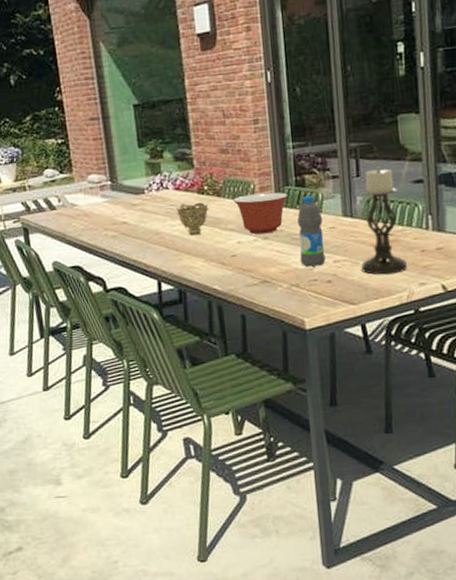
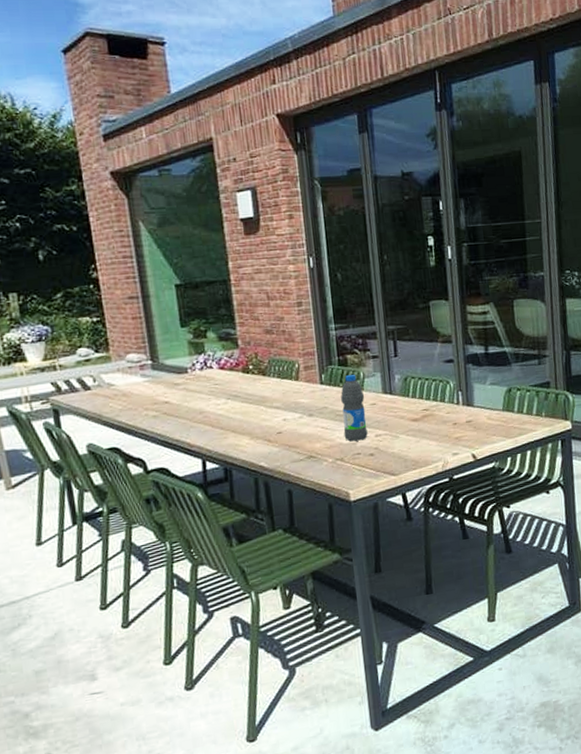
decorative bowl: present [176,202,209,235] -> none [221,381,254,413]
mixing bowl: present [233,192,288,235] -> none [278,371,331,412]
candle holder: present [360,166,408,275] -> none [398,347,442,447]

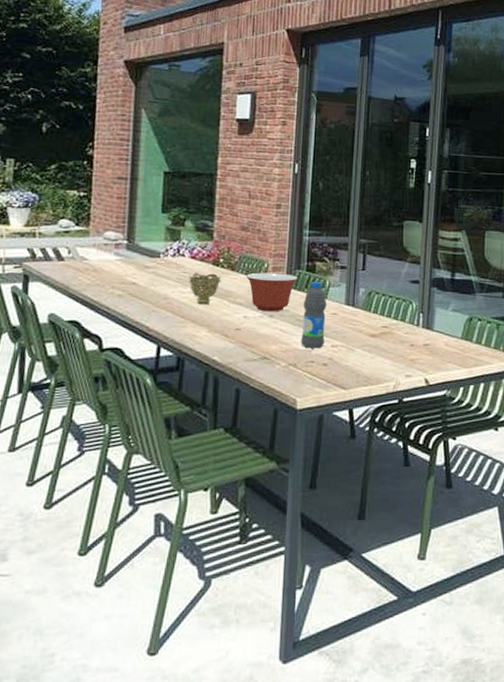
decorative bowl: none [221,381,254,413] -> present [189,273,222,304]
mixing bowl: none [278,371,331,412] -> present [246,272,298,312]

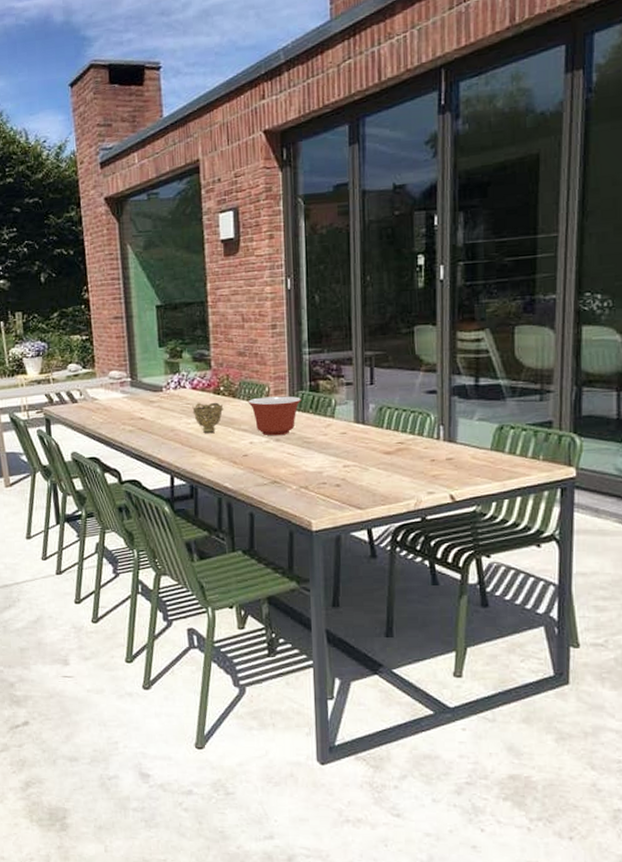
water bottle: present [301,282,327,349] -> none [310,401,335,470]

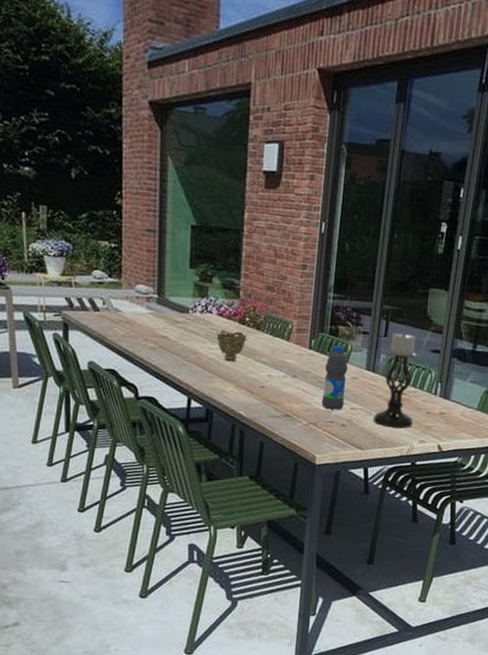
mixing bowl: present [248,396,301,436] -> none [271,333,321,373]
water bottle: none [310,401,335,470] -> present [321,345,349,410]
candle holder: none [370,375,417,482] -> present [373,331,419,429]

